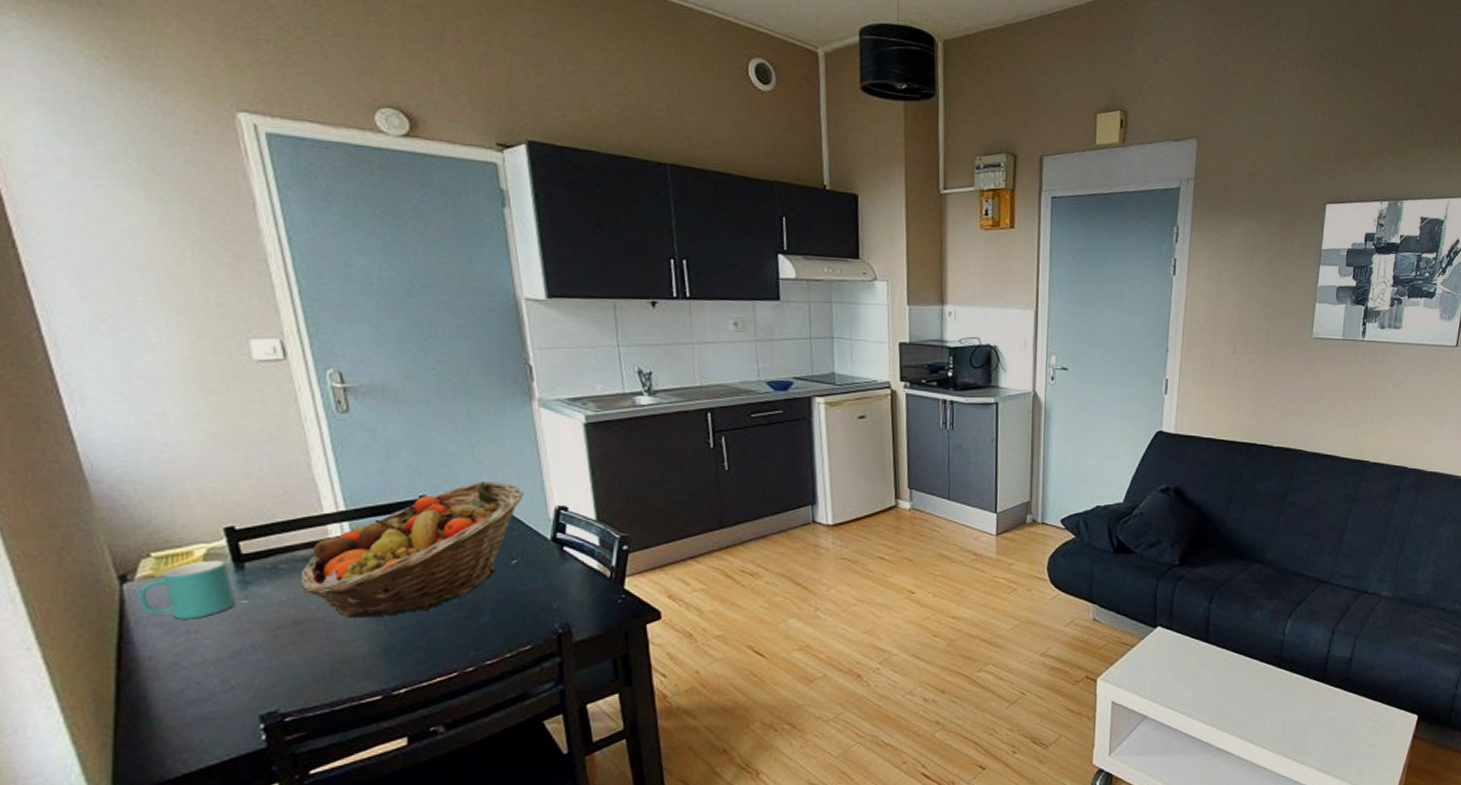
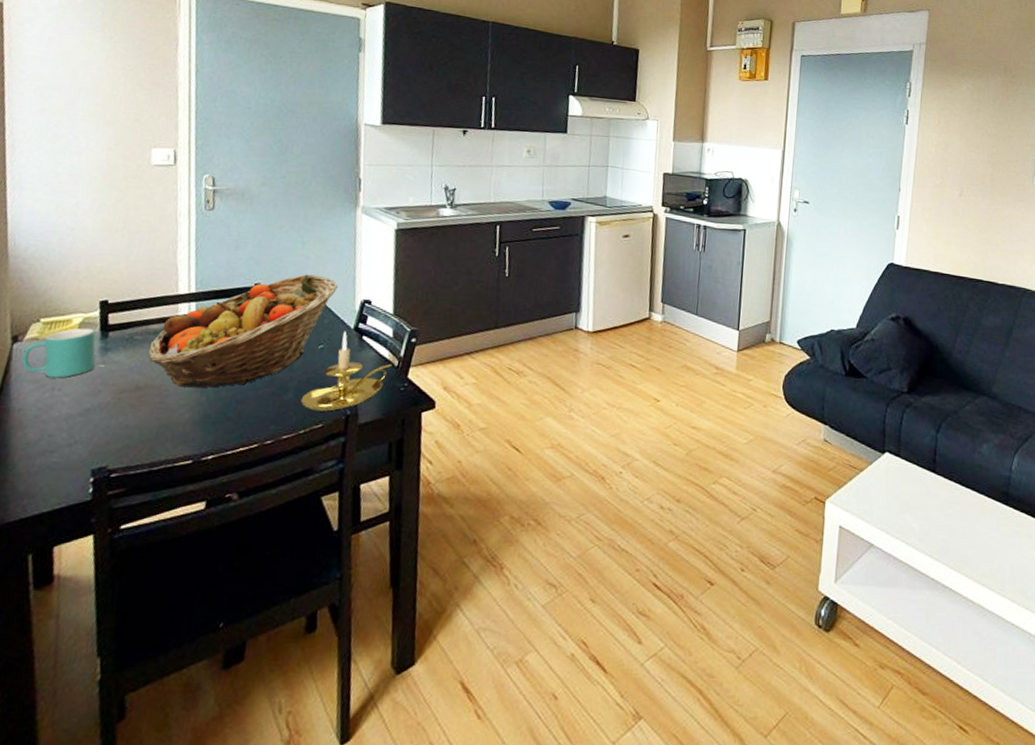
candle holder: none [500,542,604,632] -> present [300,331,393,412]

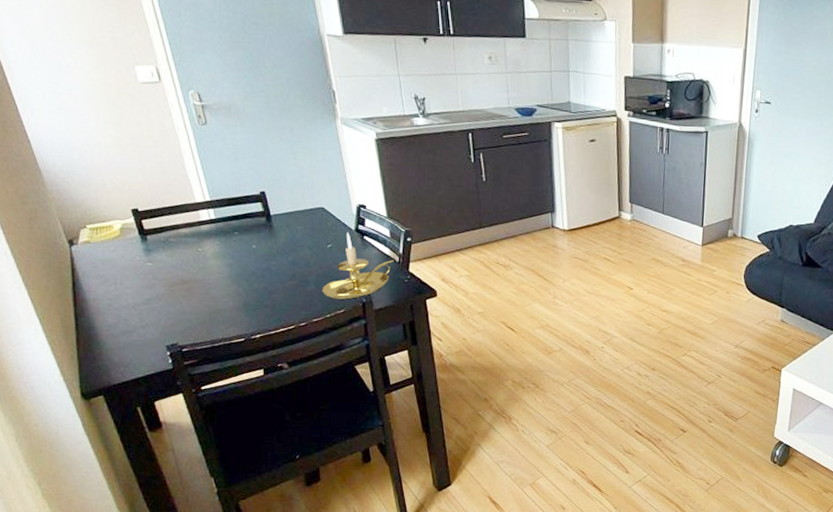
mug: present [21,328,96,378] -> none [81,232,144,275]
fruit basket: present [148,274,339,388] -> none [184,182,334,282]

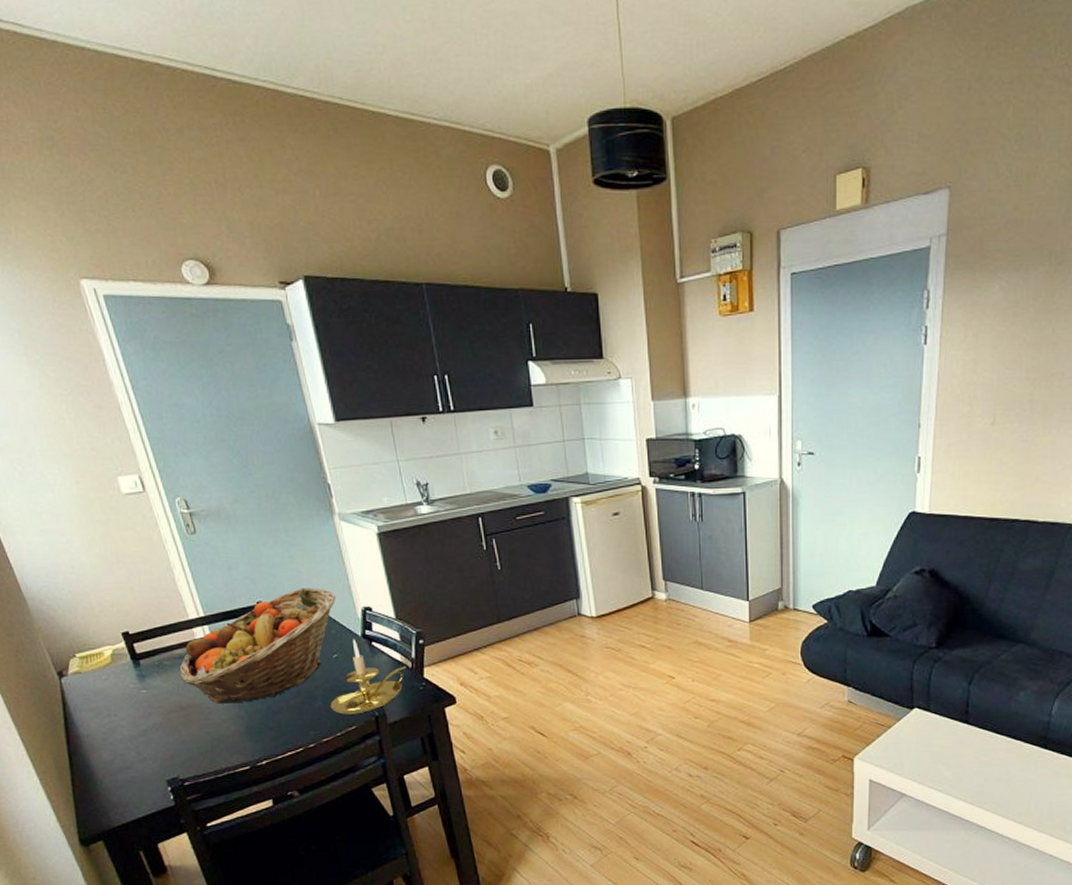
fruit basket: none [184,182,334,282] -> present [179,588,336,704]

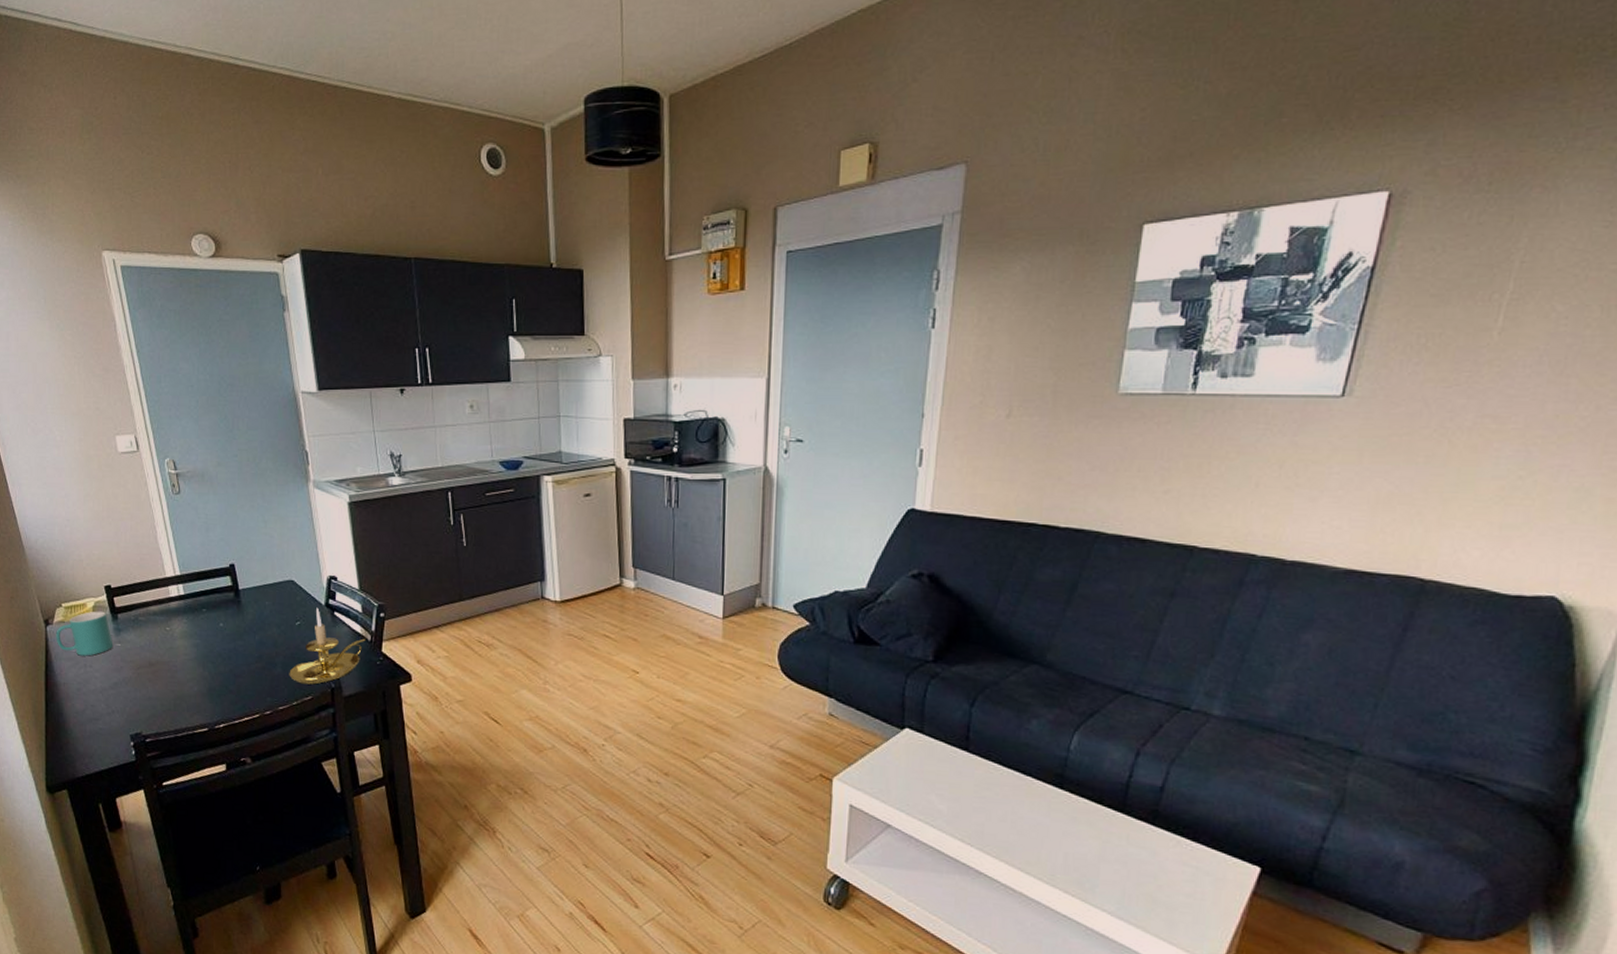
mug: none [72,658,138,706] -> present [56,611,113,656]
fruit basket: present [179,588,336,704] -> none [152,553,304,664]

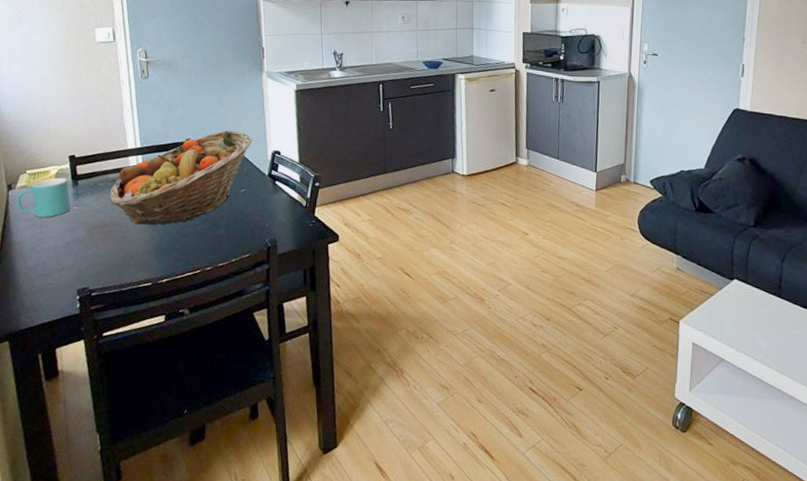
fruit basket: none [152,553,304,664] -> present [109,130,253,225]
candle holder: present [289,607,366,685] -> none [230,177,302,244]

